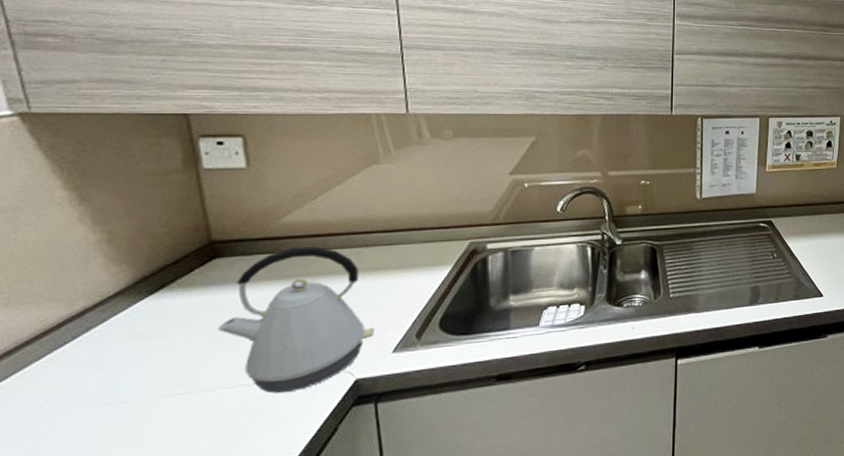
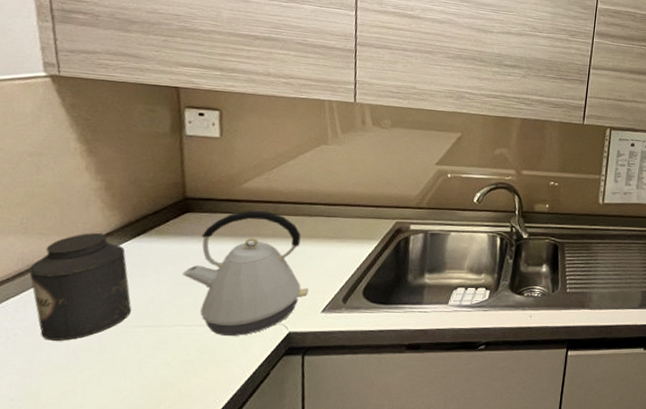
canister: none [19,294,159,426] -> present [29,233,132,341]

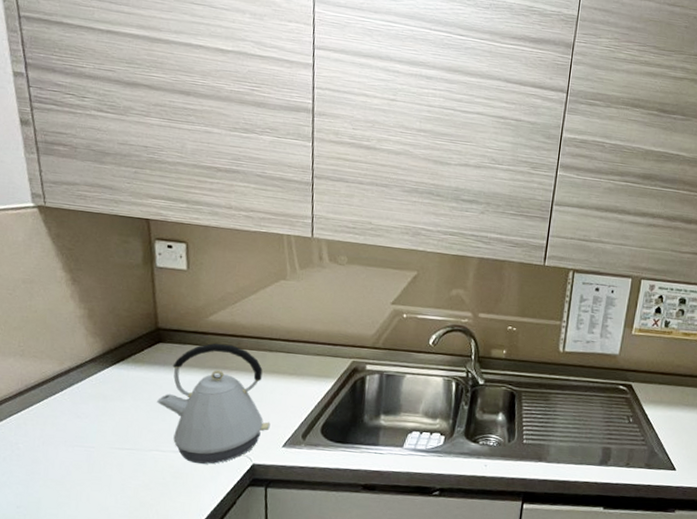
canister: present [29,233,132,341] -> none [27,358,114,457]

